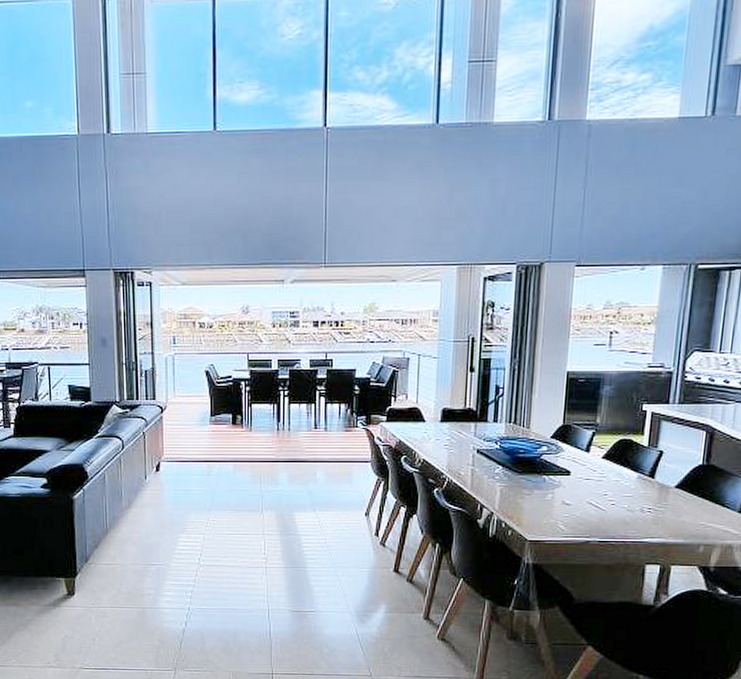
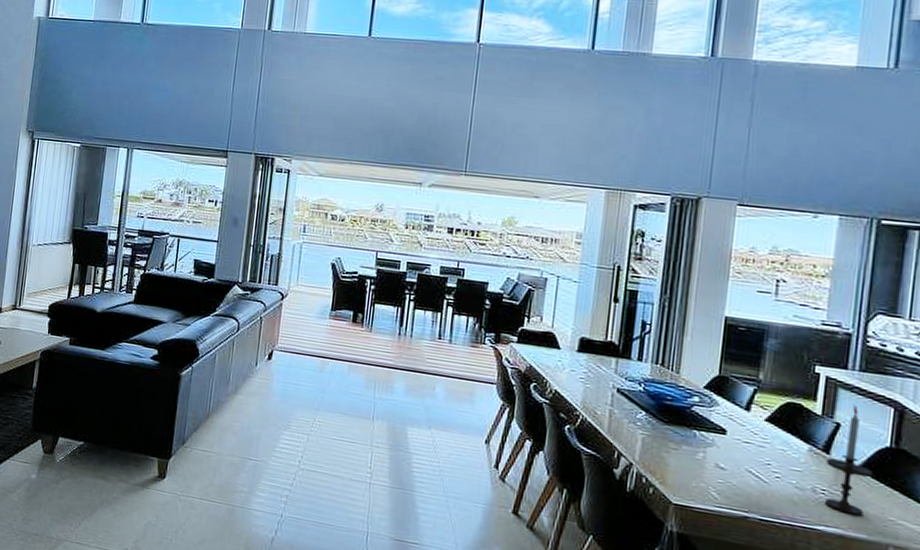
candlestick: none [650,433,689,526] -> present [824,405,873,517]

